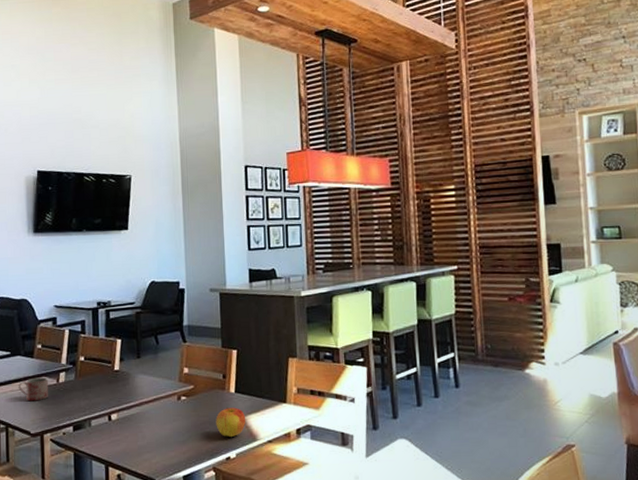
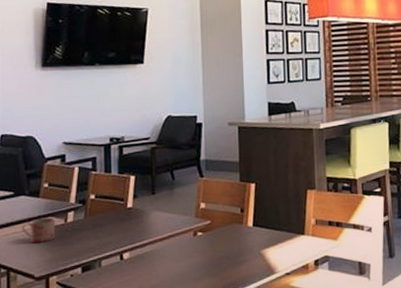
apple: present [216,406,246,437] -> none [233,241,264,271]

